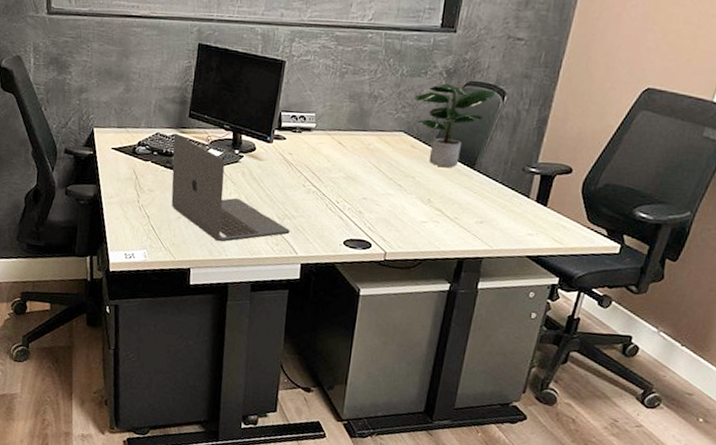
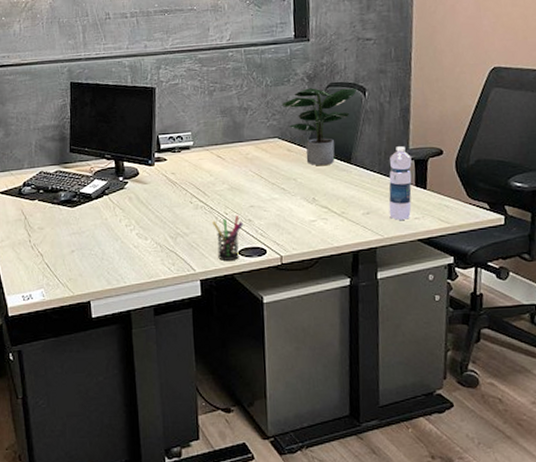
laptop: present [171,134,290,242] -> none [57,170,184,270]
pen holder: none [322,205,353,249] -> present [212,215,244,261]
water bottle: none [503,158,538,234] -> present [388,146,412,220]

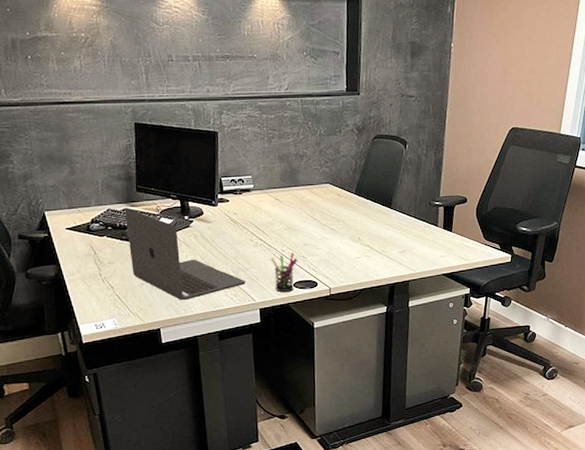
laptop: none [57,170,184,270] -> present [124,208,245,301]
potted plant: present [281,88,357,166] -> none [333,139,399,210]
water bottle: present [388,146,412,220] -> none [421,194,442,258]

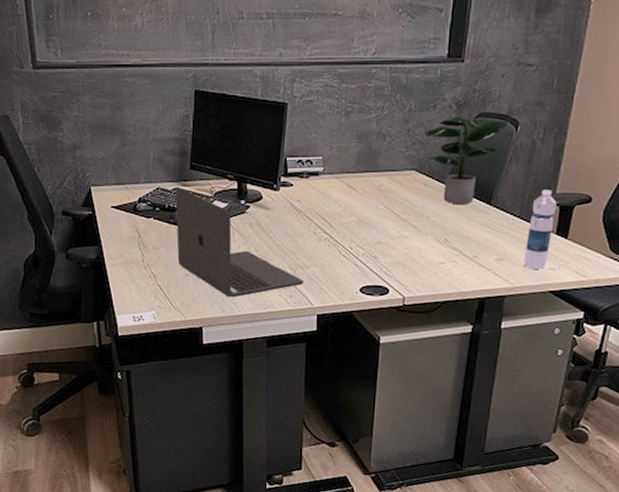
pen holder: present [271,253,298,292] -> none [335,251,368,297]
potted plant: none [333,139,399,210] -> present [424,117,510,205]
water bottle: none [421,194,442,258] -> present [523,190,557,269]

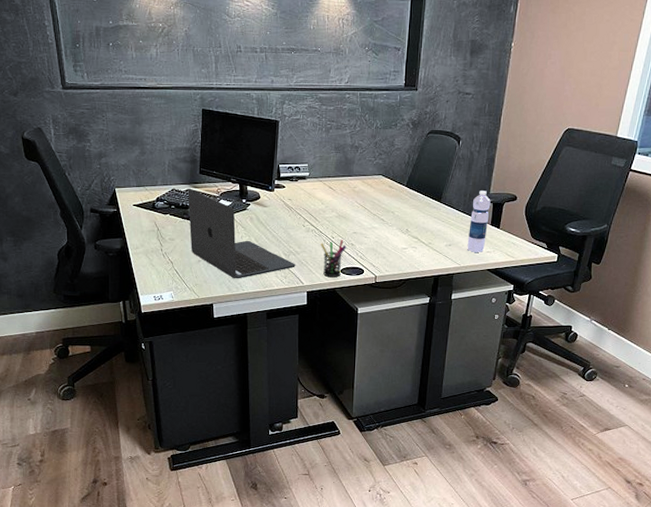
pen holder: none [335,251,368,297] -> present [321,240,347,277]
potted plant: present [424,117,510,205] -> none [388,133,453,203]

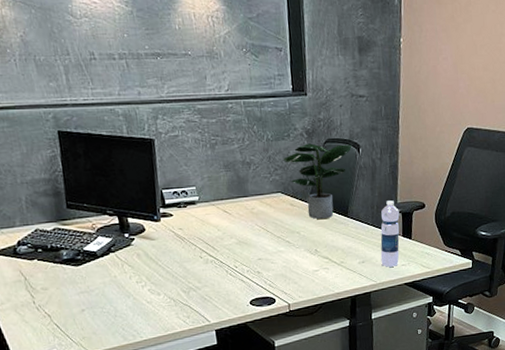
laptop: present [187,189,295,279] -> none [55,227,198,326]
pen holder: present [321,240,347,277] -> none [223,268,253,311]
potted plant: none [388,133,453,203] -> present [283,143,352,220]

